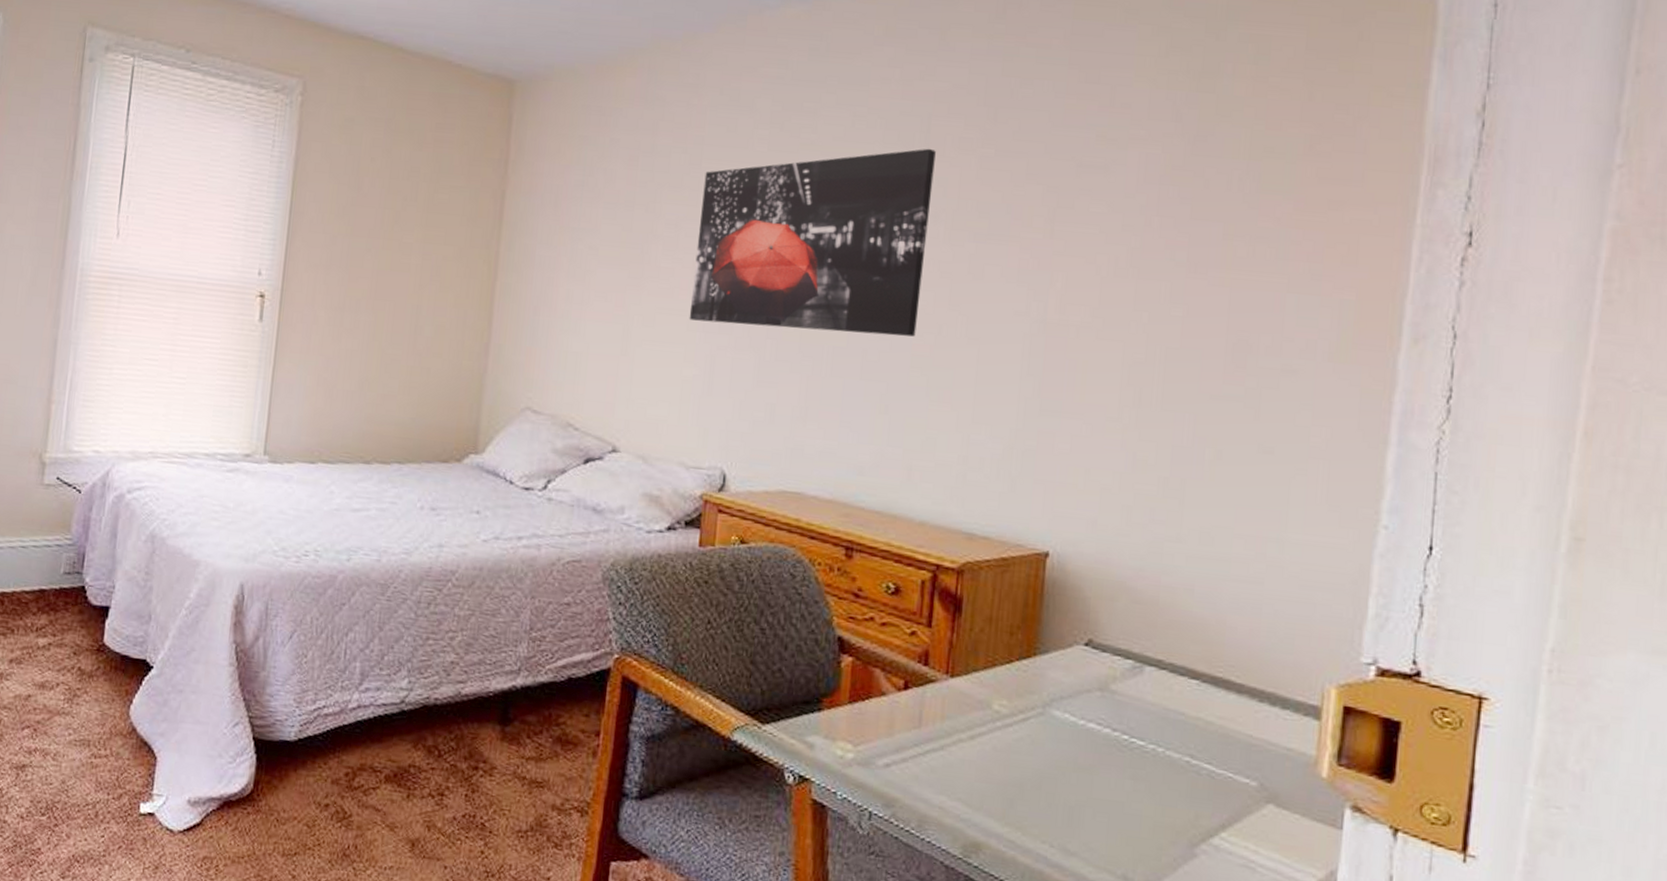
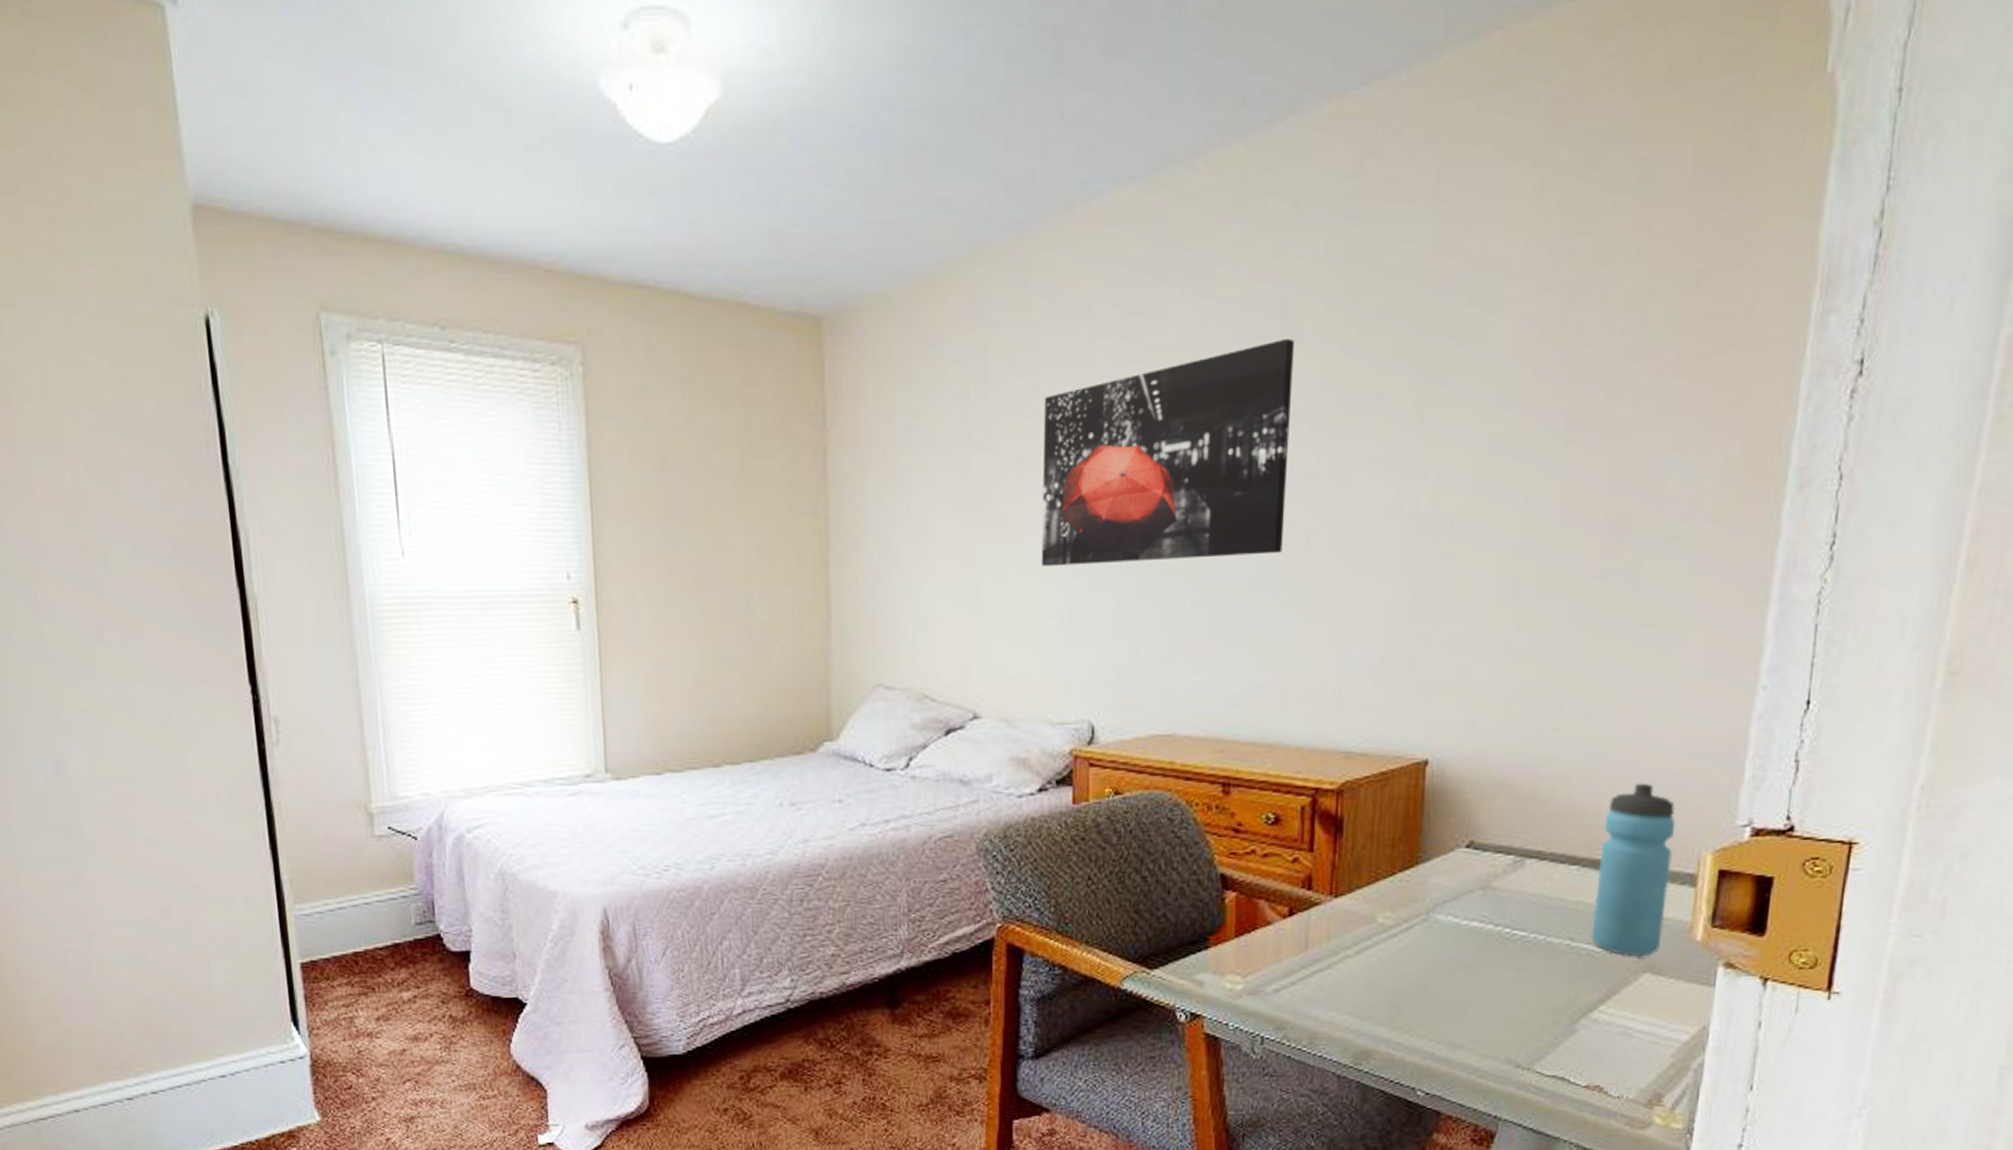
water bottle: none [1212,605,1298,786] -> present [1591,783,1676,957]

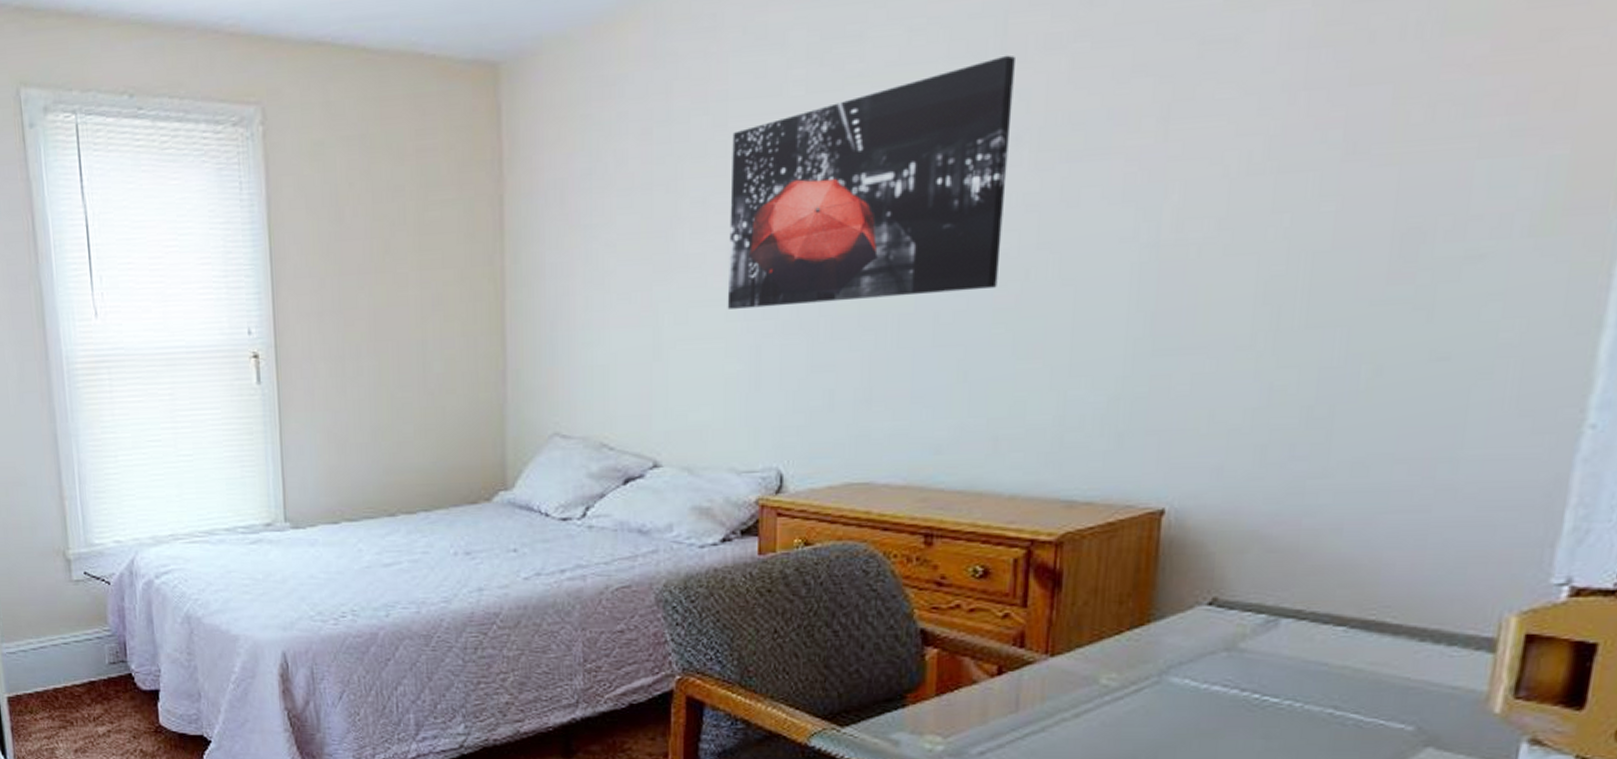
water bottle: present [1591,783,1676,957] -> none [1360,535,1471,729]

